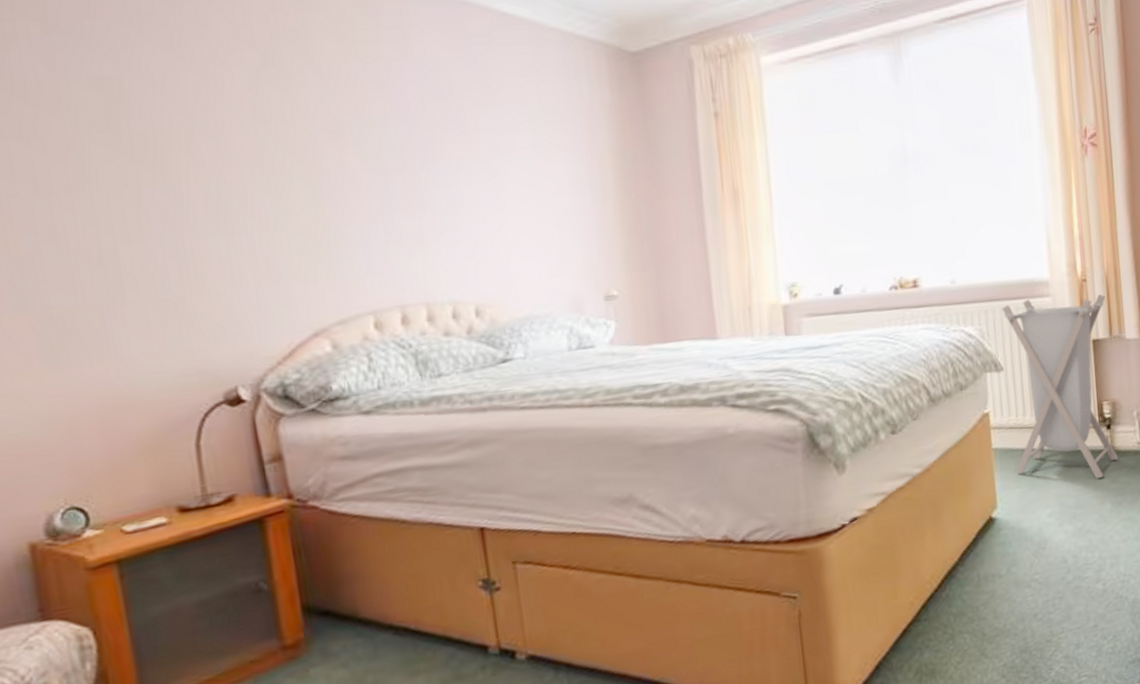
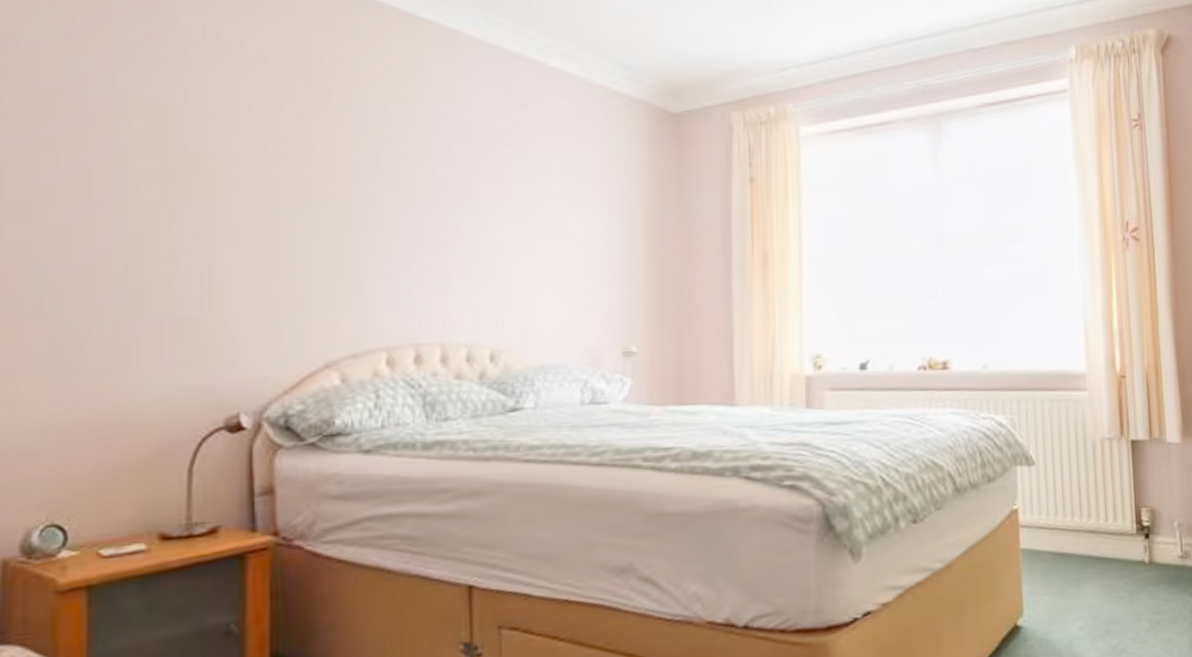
laundry hamper: present [1002,294,1119,479] -> none [1035,391,1158,593]

